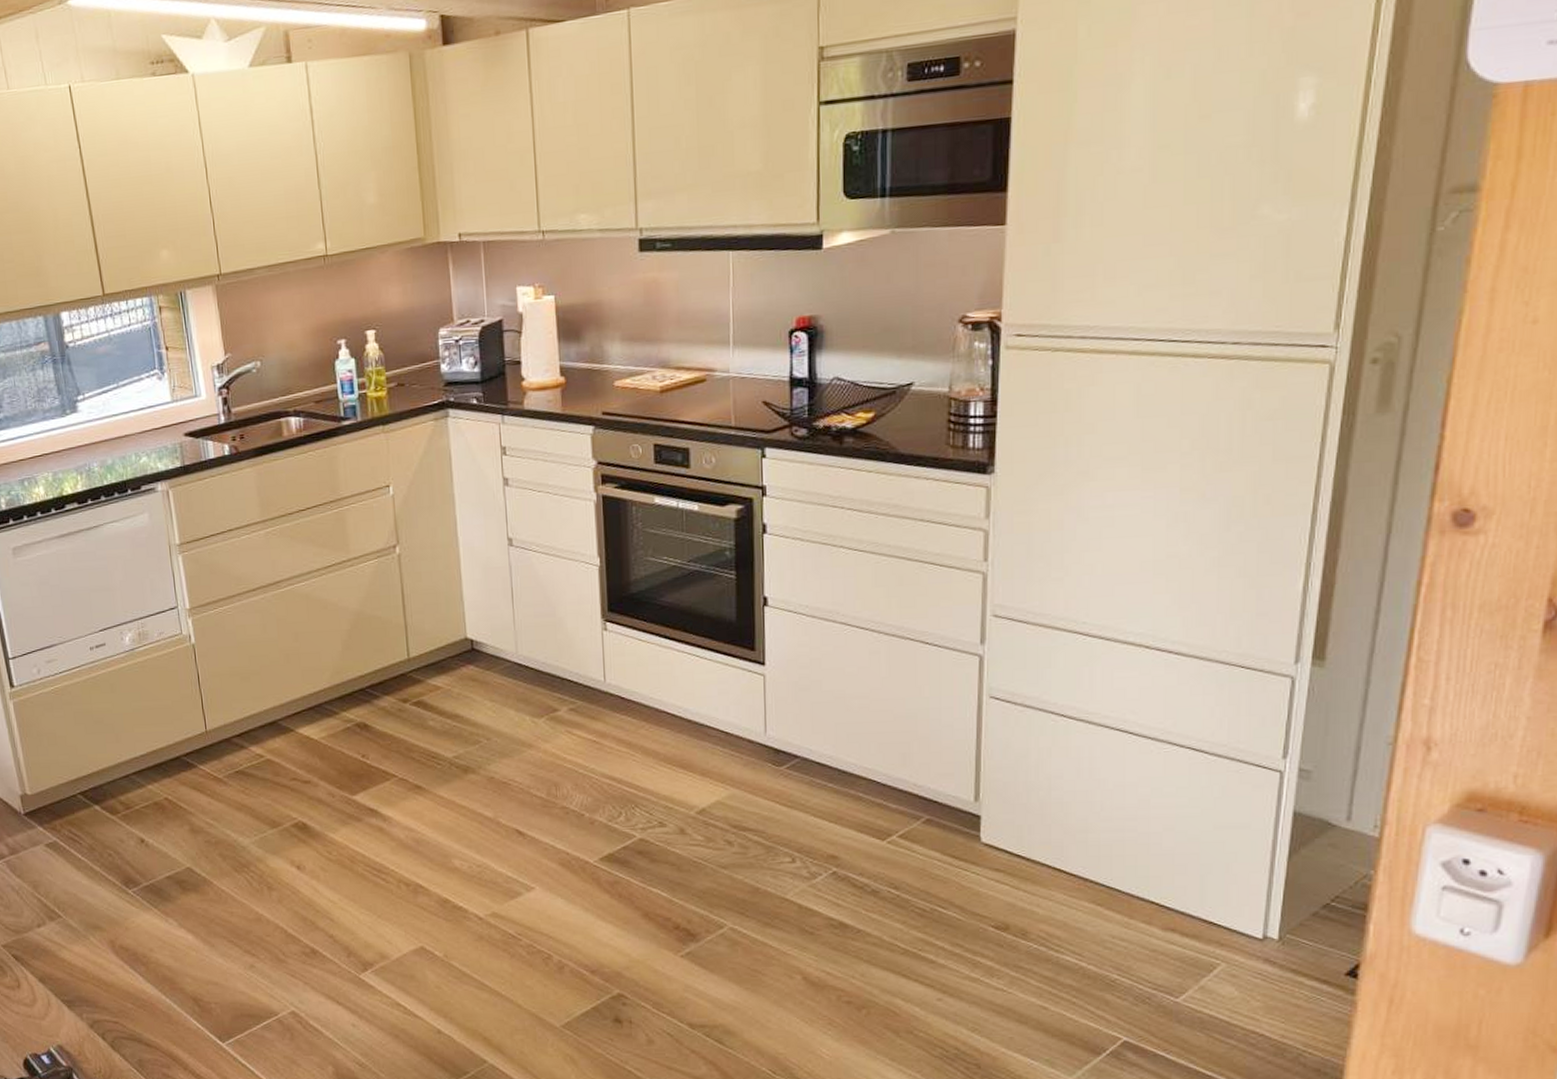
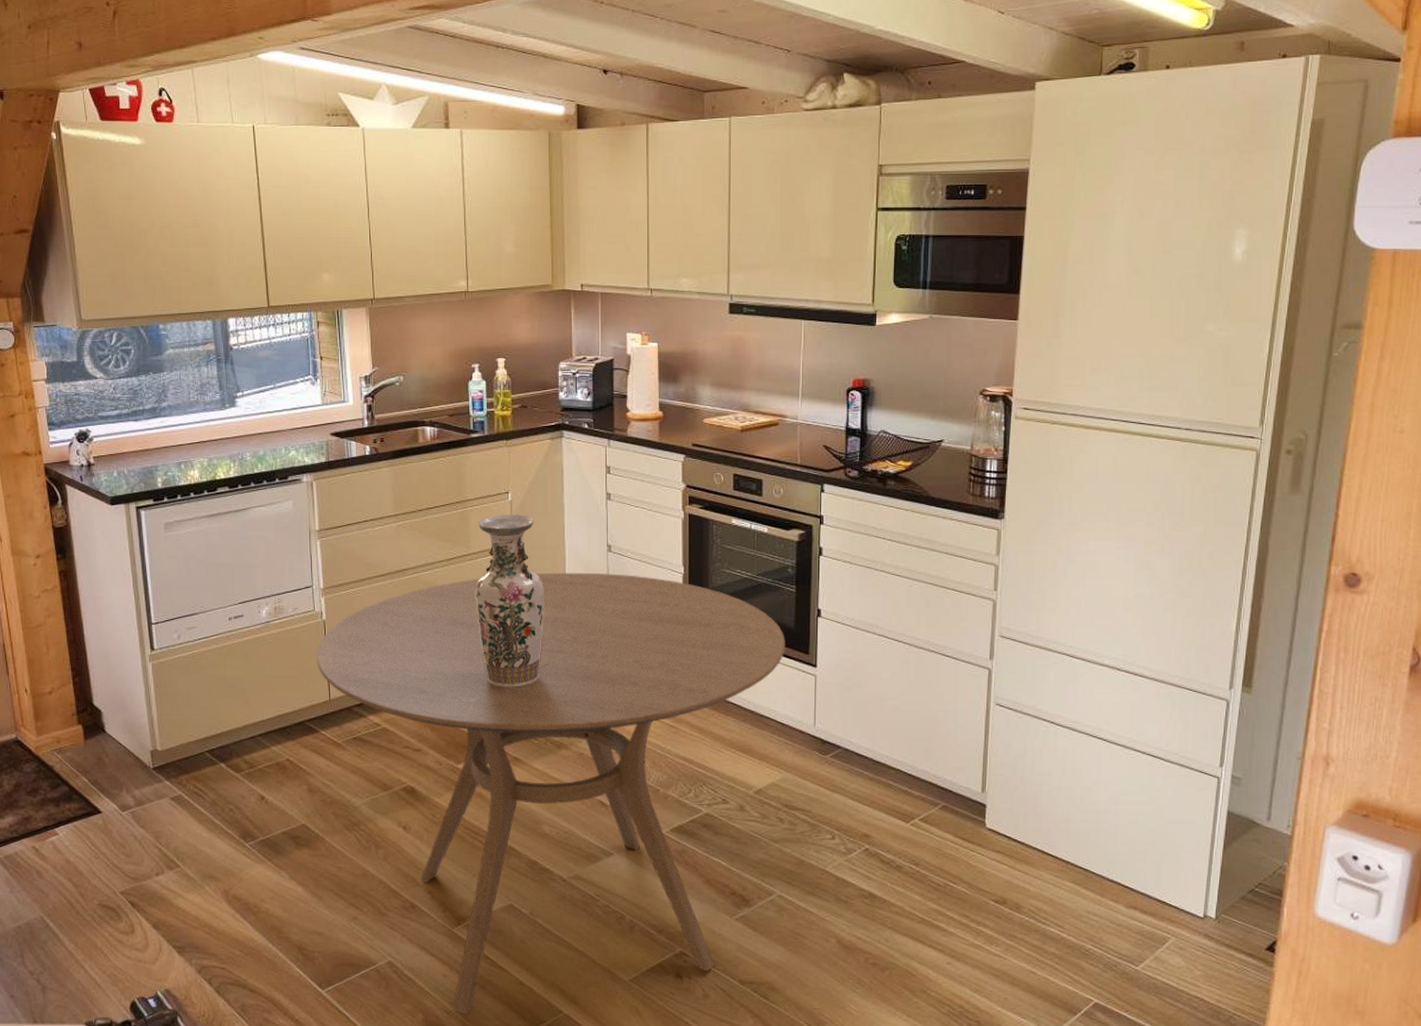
dining table: none [188,570,726,1066] -> present [317,572,785,1014]
vase: none [357,510,440,708] -> present [475,515,544,687]

